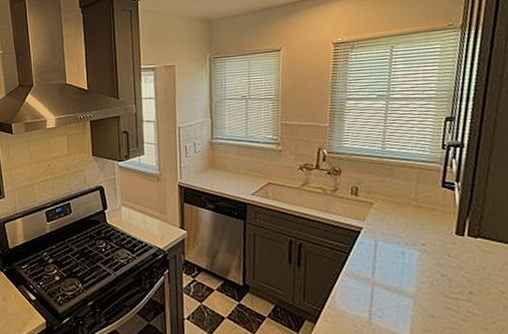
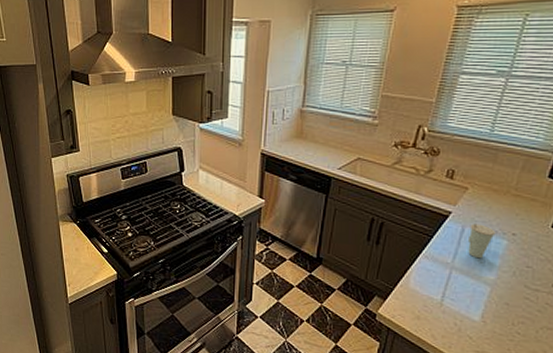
cup: none [381,237,407,272] -> present [467,223,496,259]

